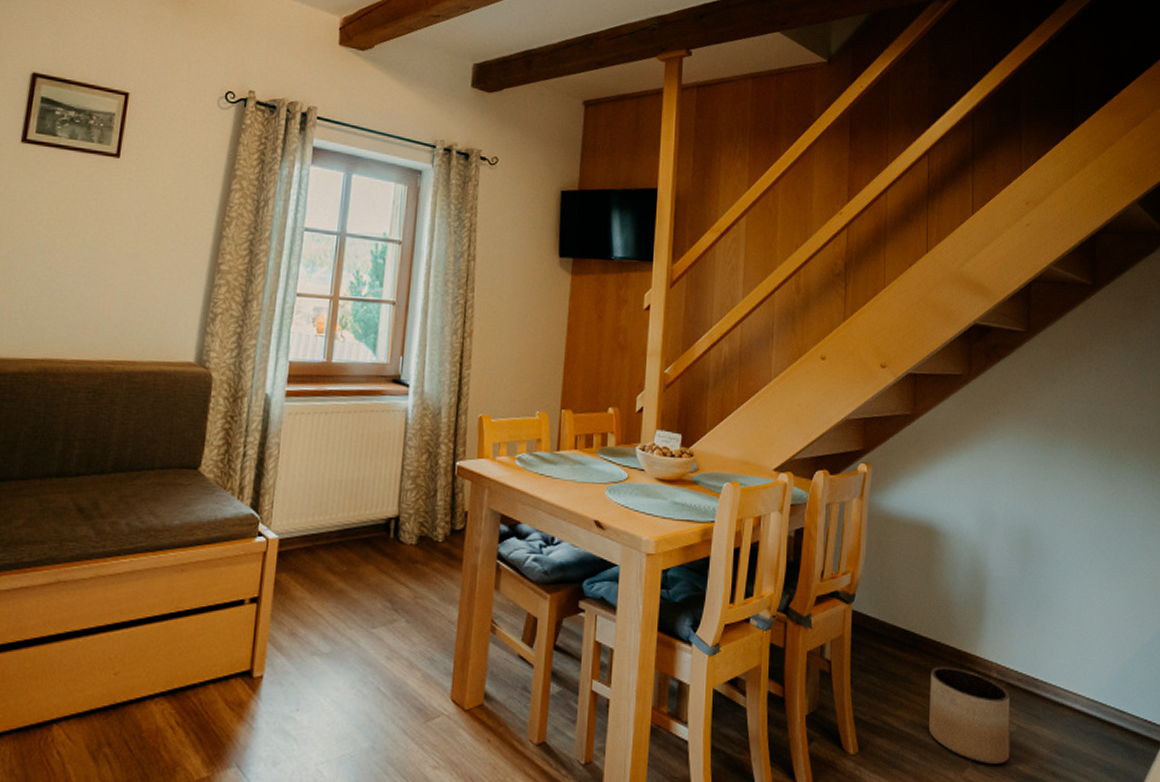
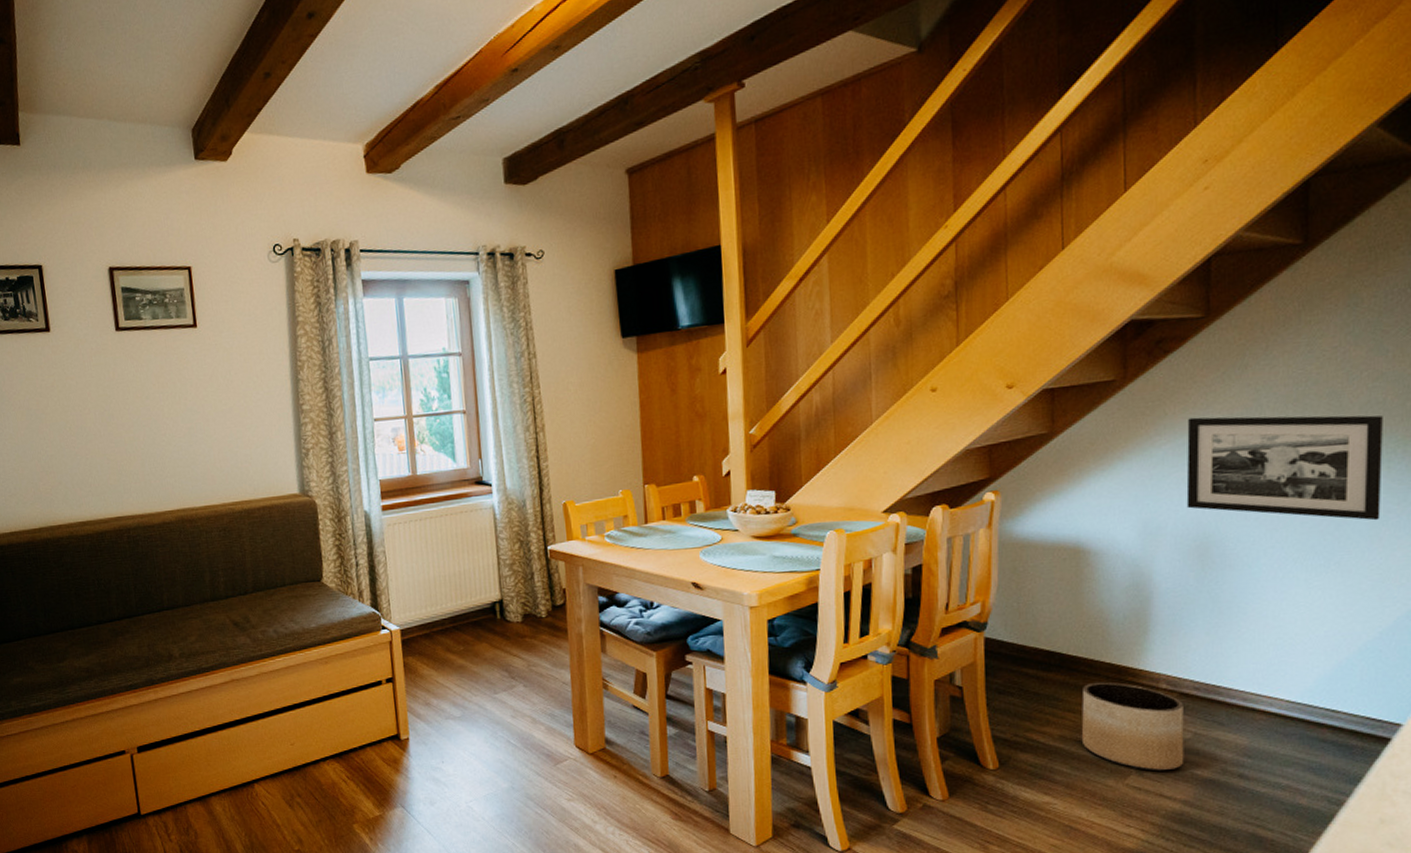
picture frame: none [1013,418,1149,533] -> present [1186,415,1383,521]

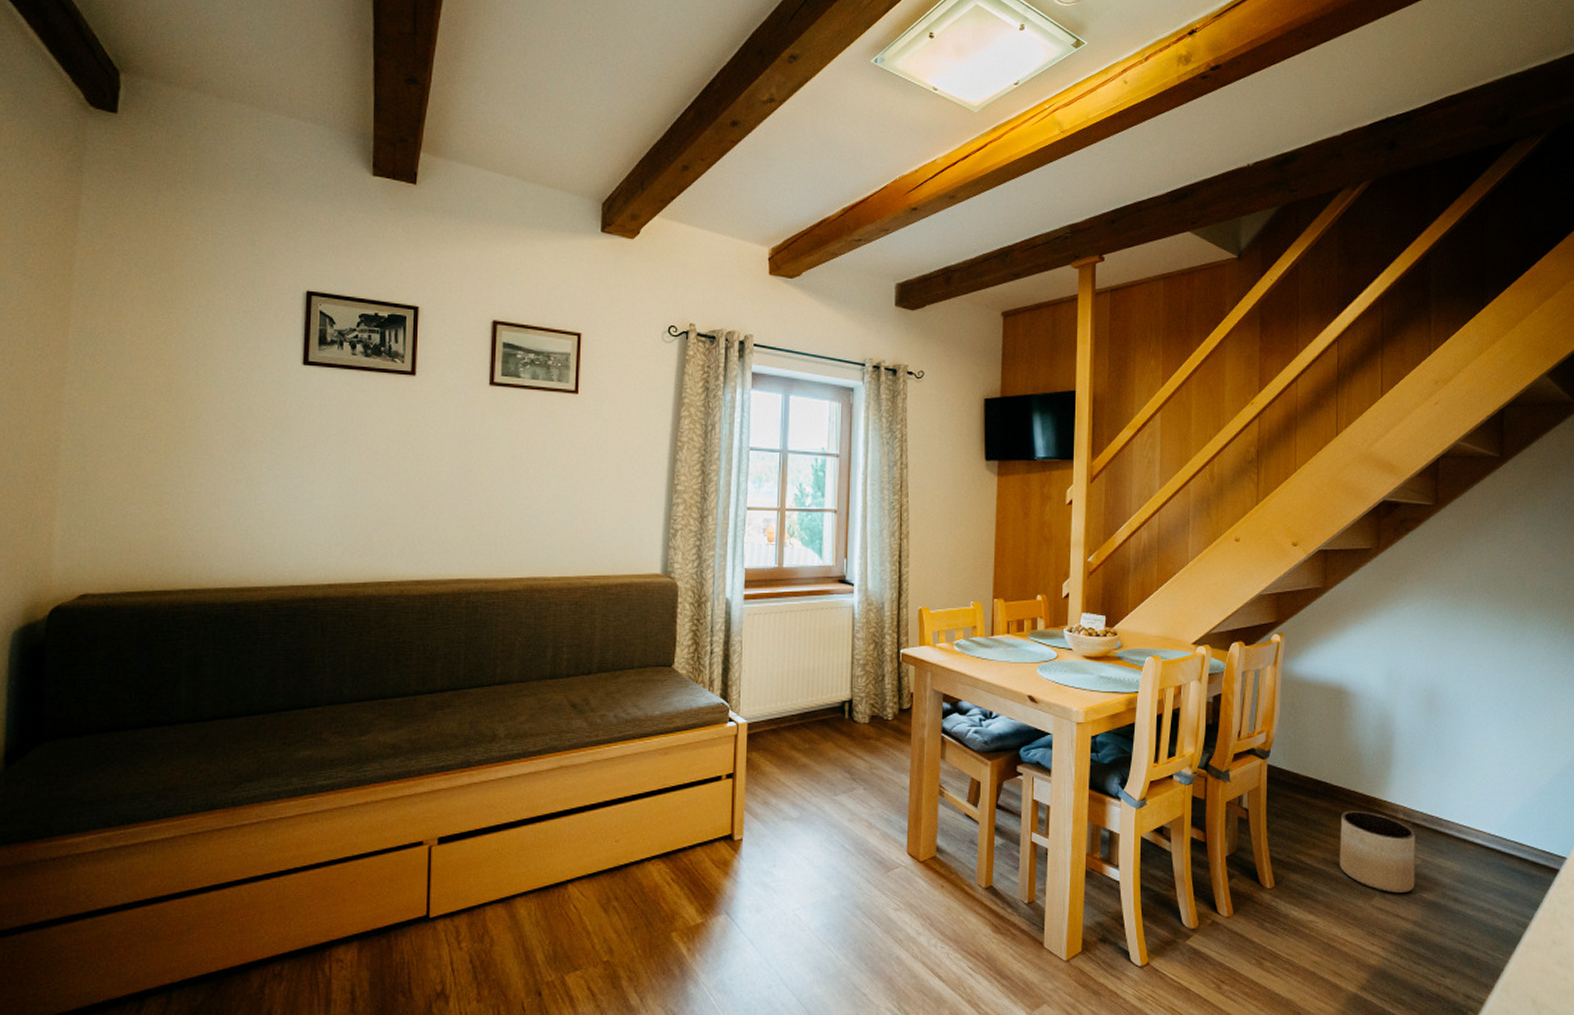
picture frame: present [1186,415,1383,521] -> none [1420,586,1552,685]

